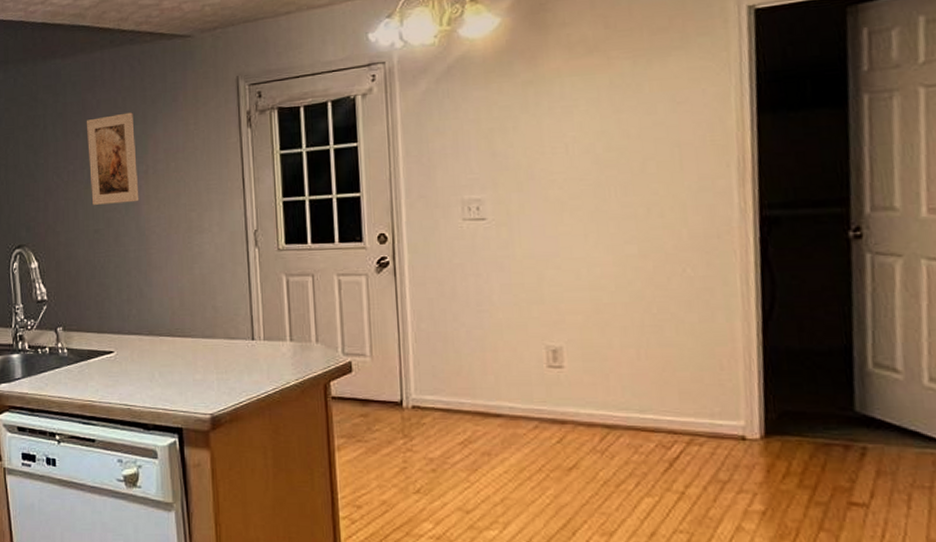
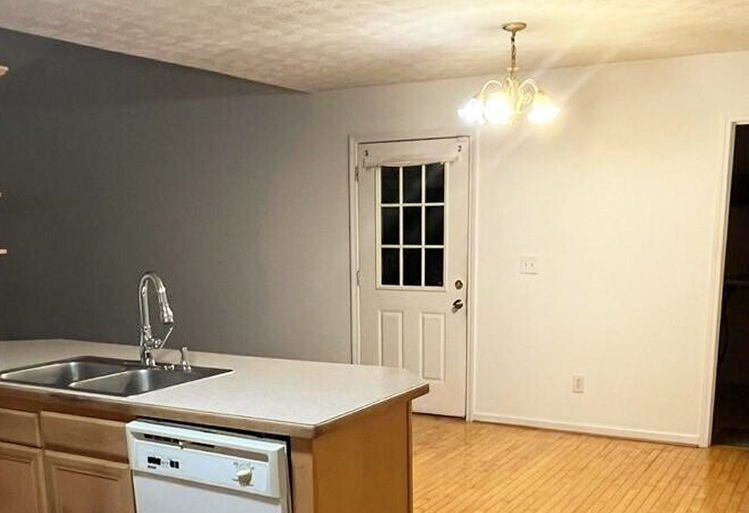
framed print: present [86,112,139,205] -> none [213,157,259,239]

